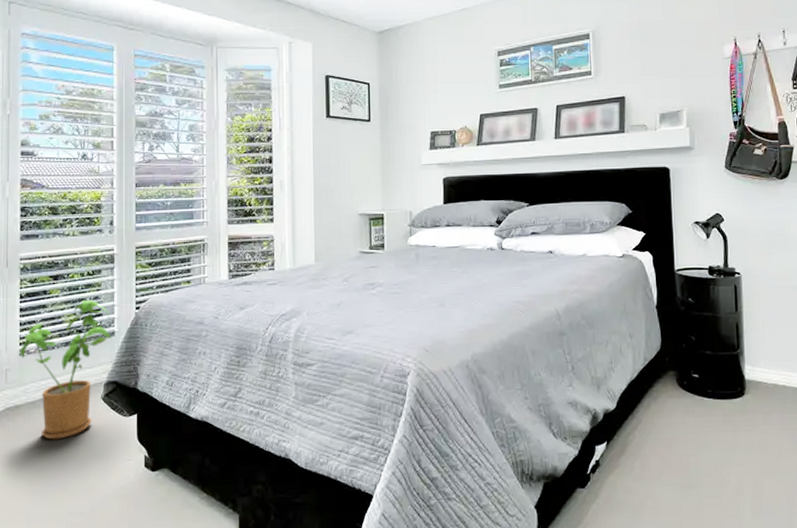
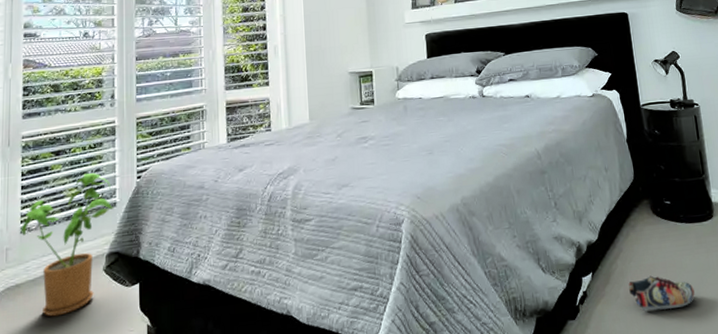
shoe: none [645,450,716,486] -> present [628,275,695,311]

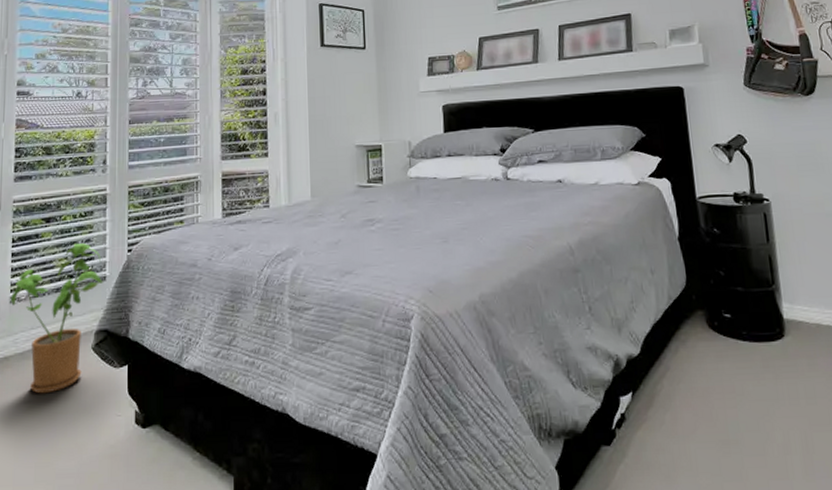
shoe: present [628,275,695,311] -> none [676,401,759,443]

